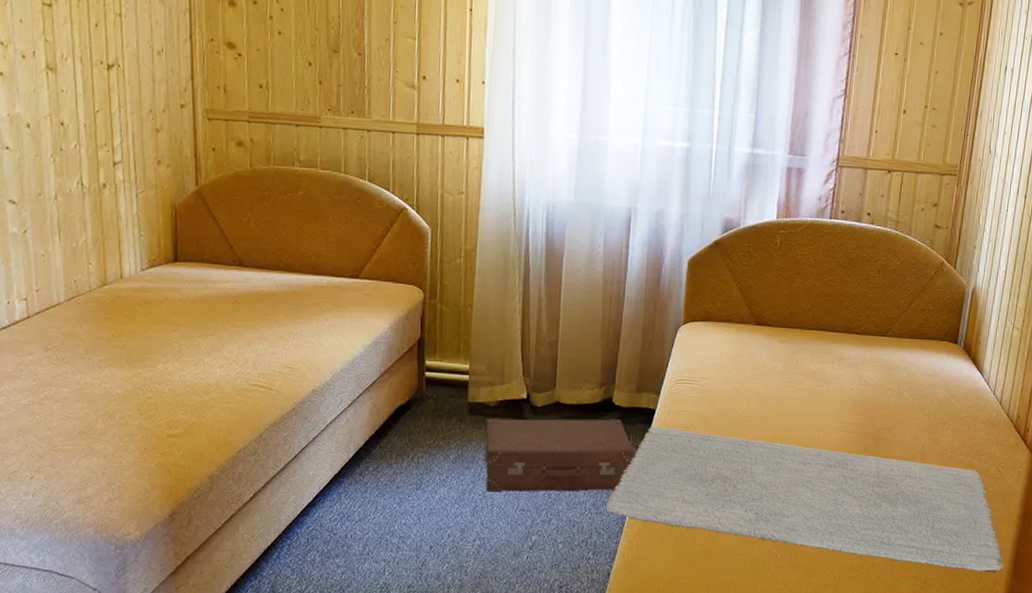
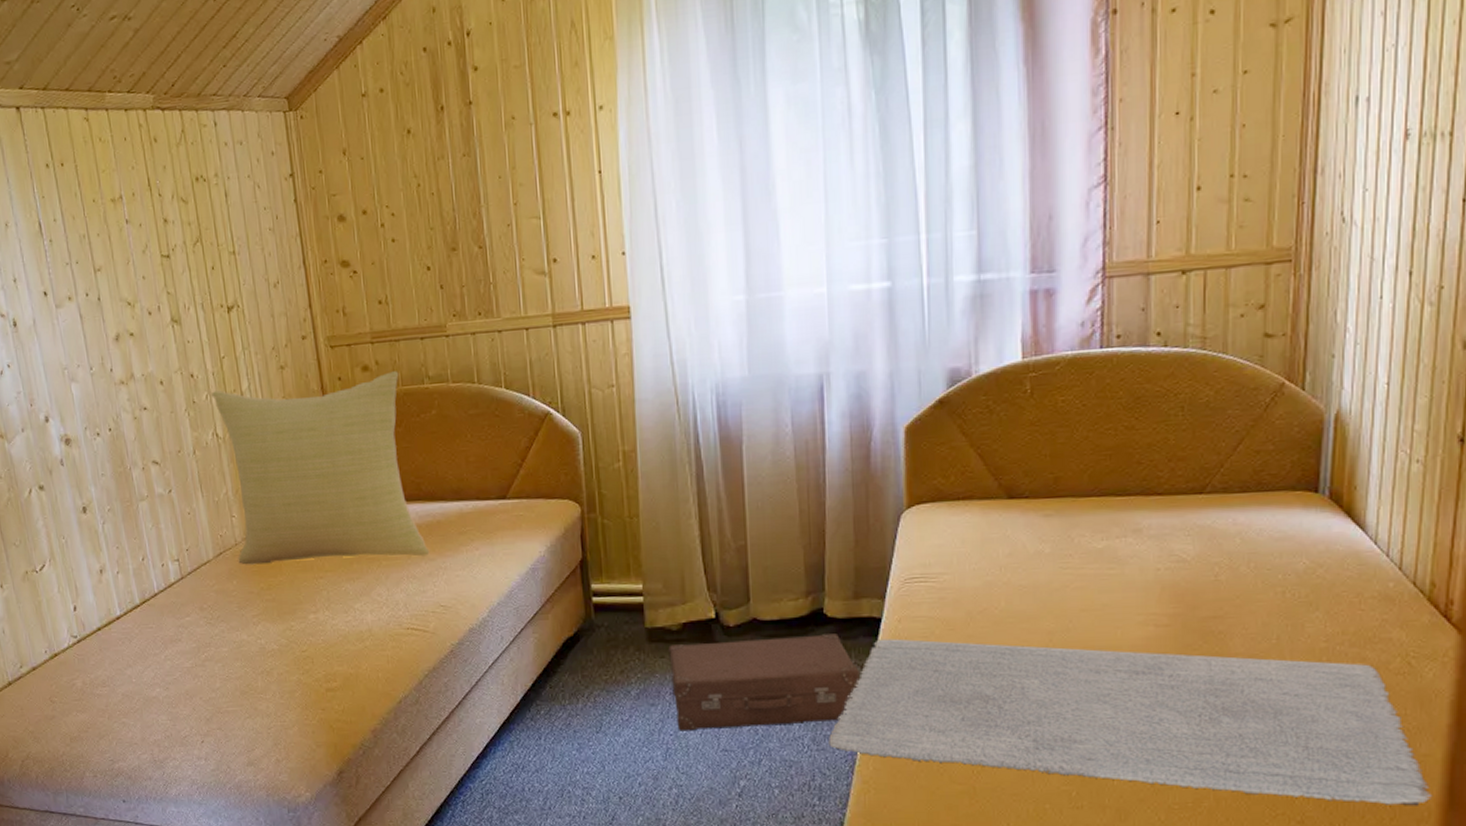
pillow: none [81,142,283,321] -> present [212,371,430,565]

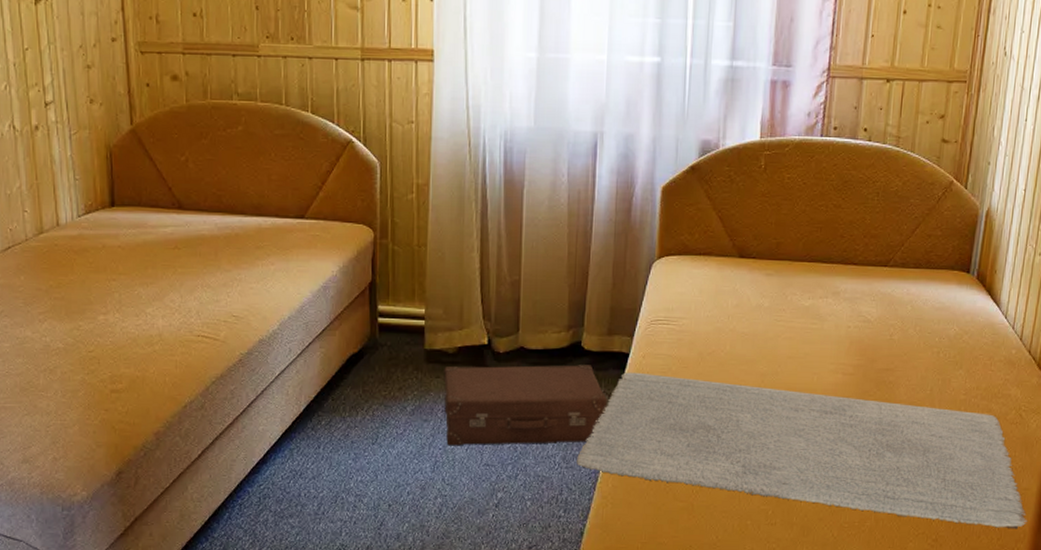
pillow: present [212,371,430,565] -> none [11,82,226,267]

